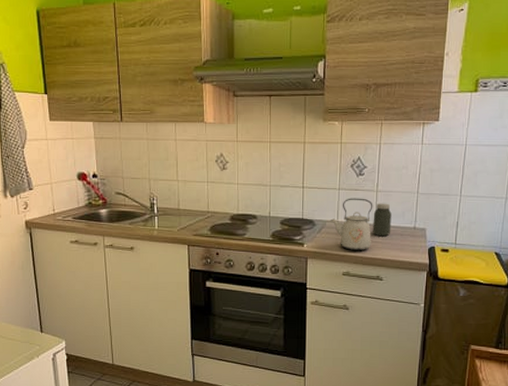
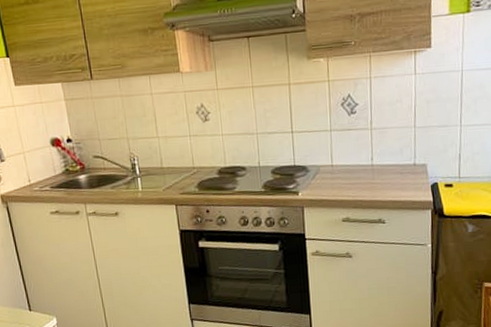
kettle: present [330,198,373,251] -> none [324,137,370,195]
jar: present [373,203,392,237] -> none [369,141,390,177]

